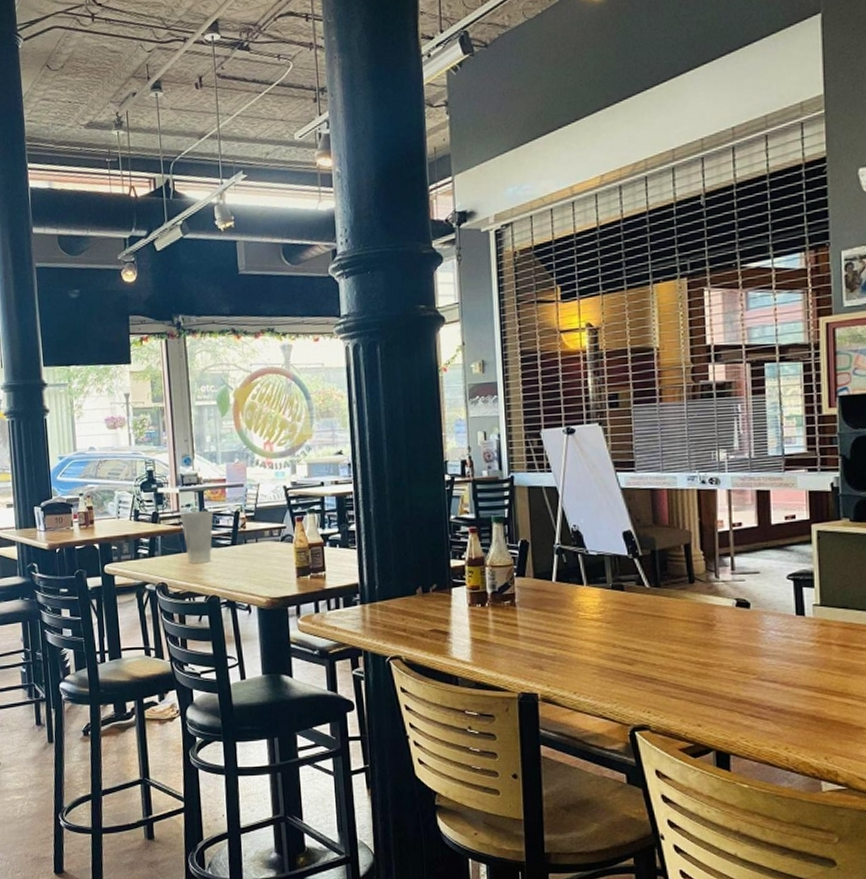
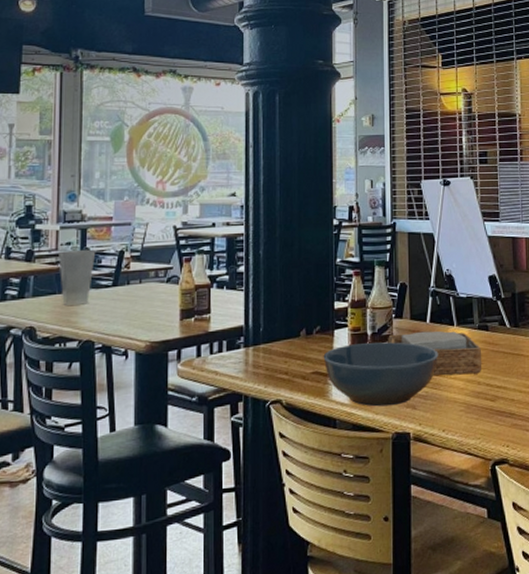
bowl: none [441,601,567,666] -> present [323,342,439,407]
napkin holder: none [510,590,618,637] -> present [388,331,482,376]

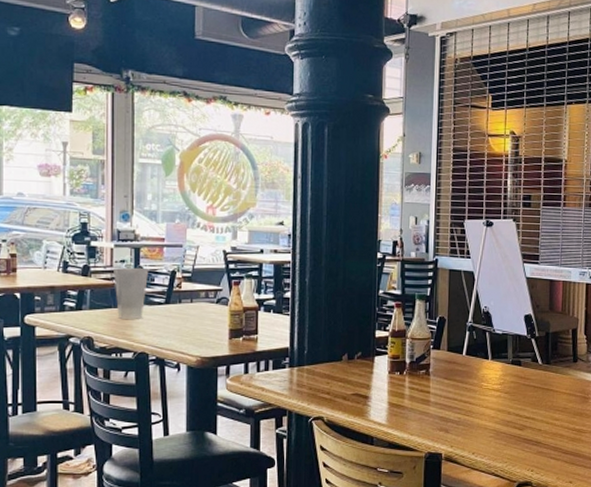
bowl: present [323,342,439,407] -> none [363,371,473,428]
napkin holder: present [388,331,482,376] -> none [425,363,514,404]

